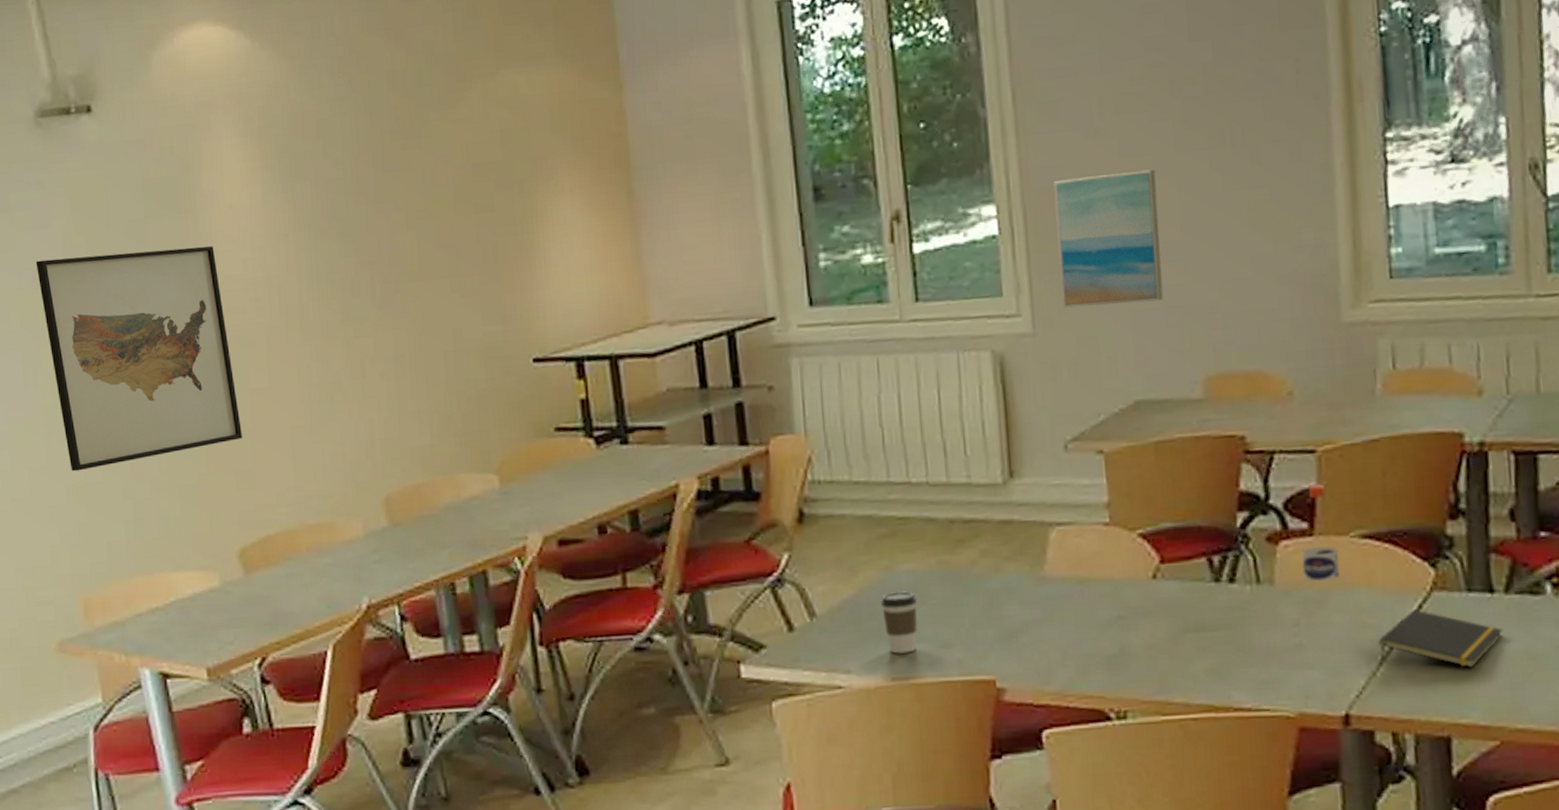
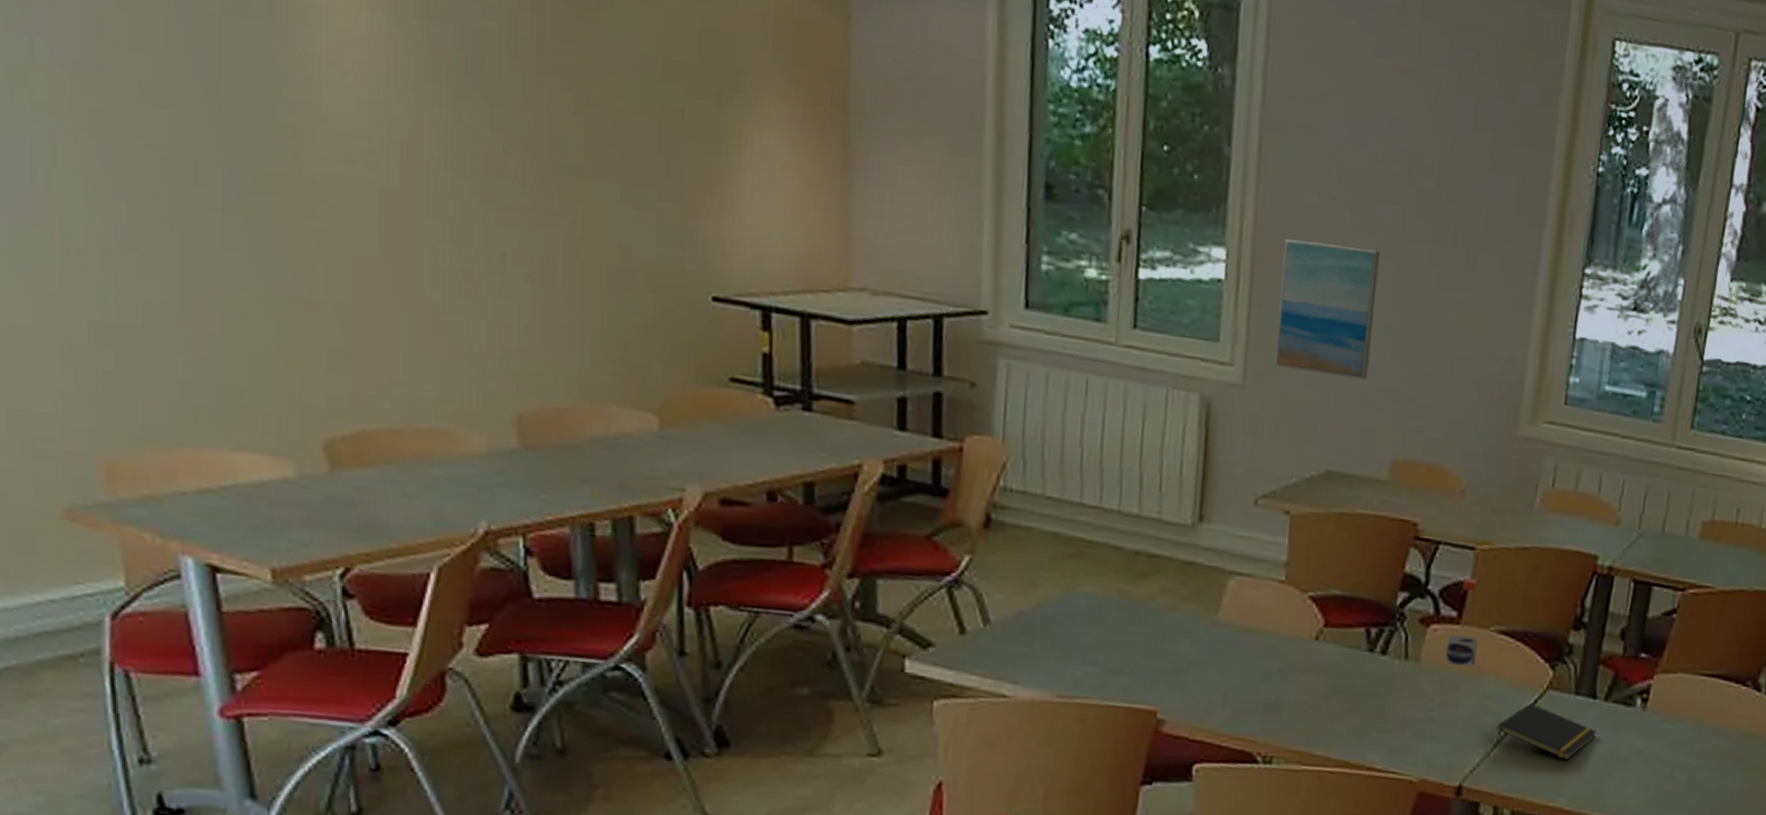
wall art: present [35,246,243,472] -> none [56,29,340,313]
coffee cup: present [880,591,918,654] -> none [1056,612,1093,673]

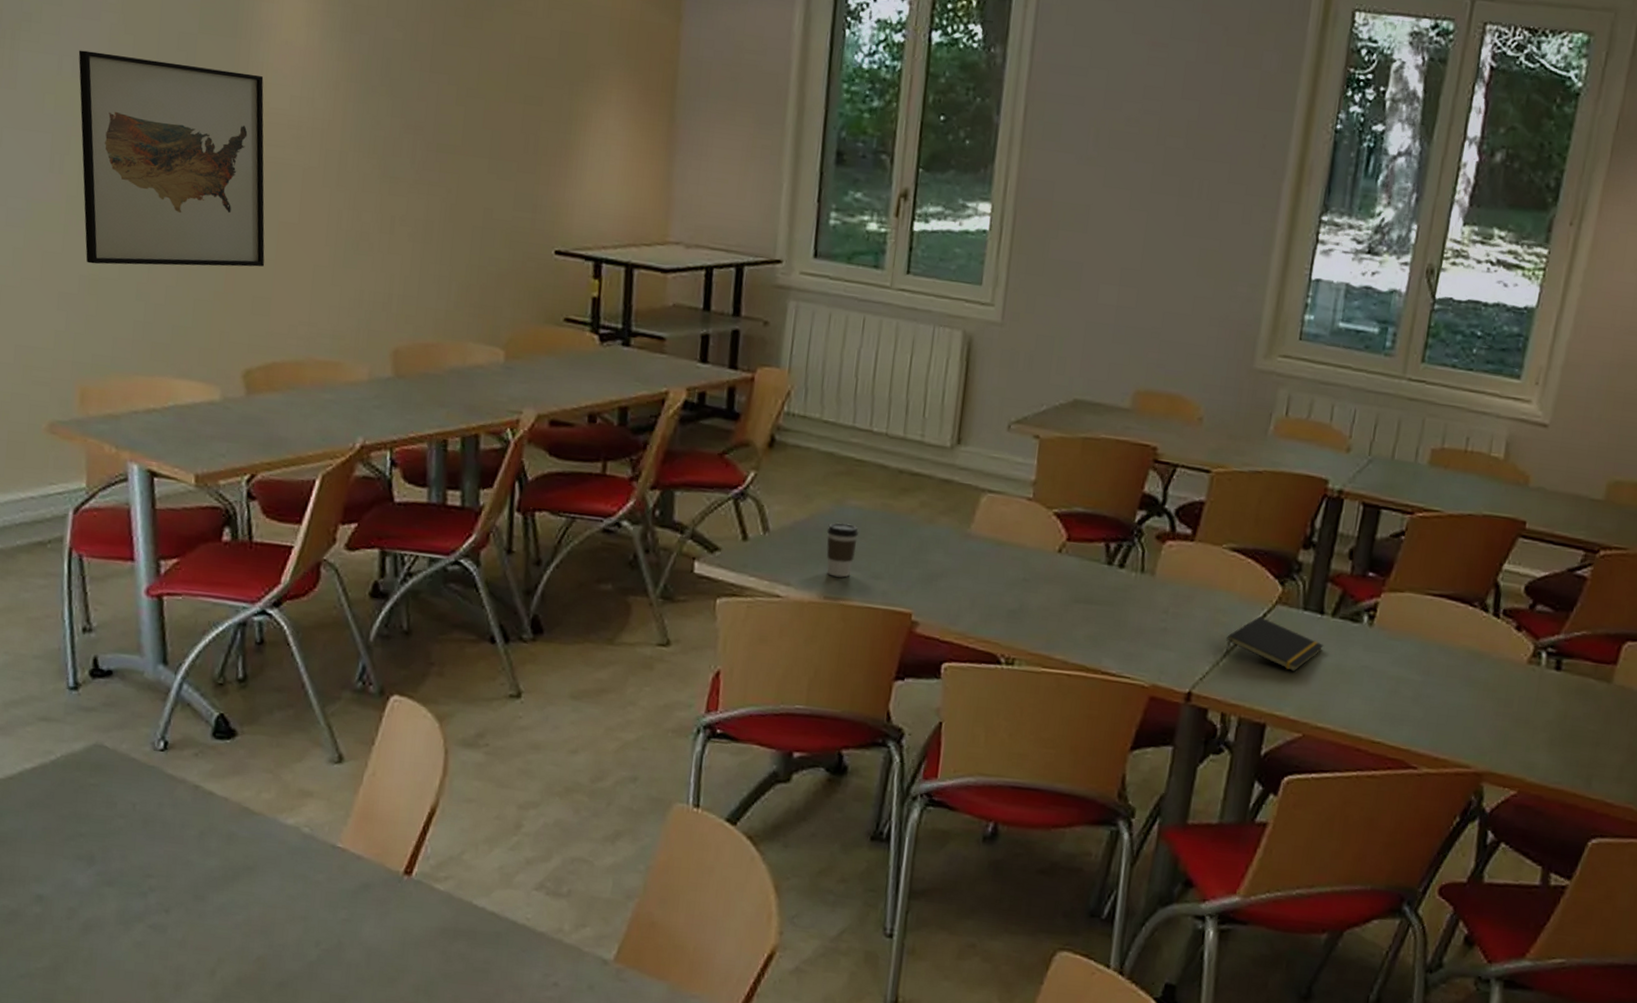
wall art: none [56,29,340,313] -> present [78,50,265,267]
coffee cup: none [1056,612,1093,673] -> present [826,522,858,578]
wall art: present [1274,239,1380,380] -> none [1031,194,1130,318]
water bottle: present [1445,578,1479,667] -> none [1178,499,1212,581]

